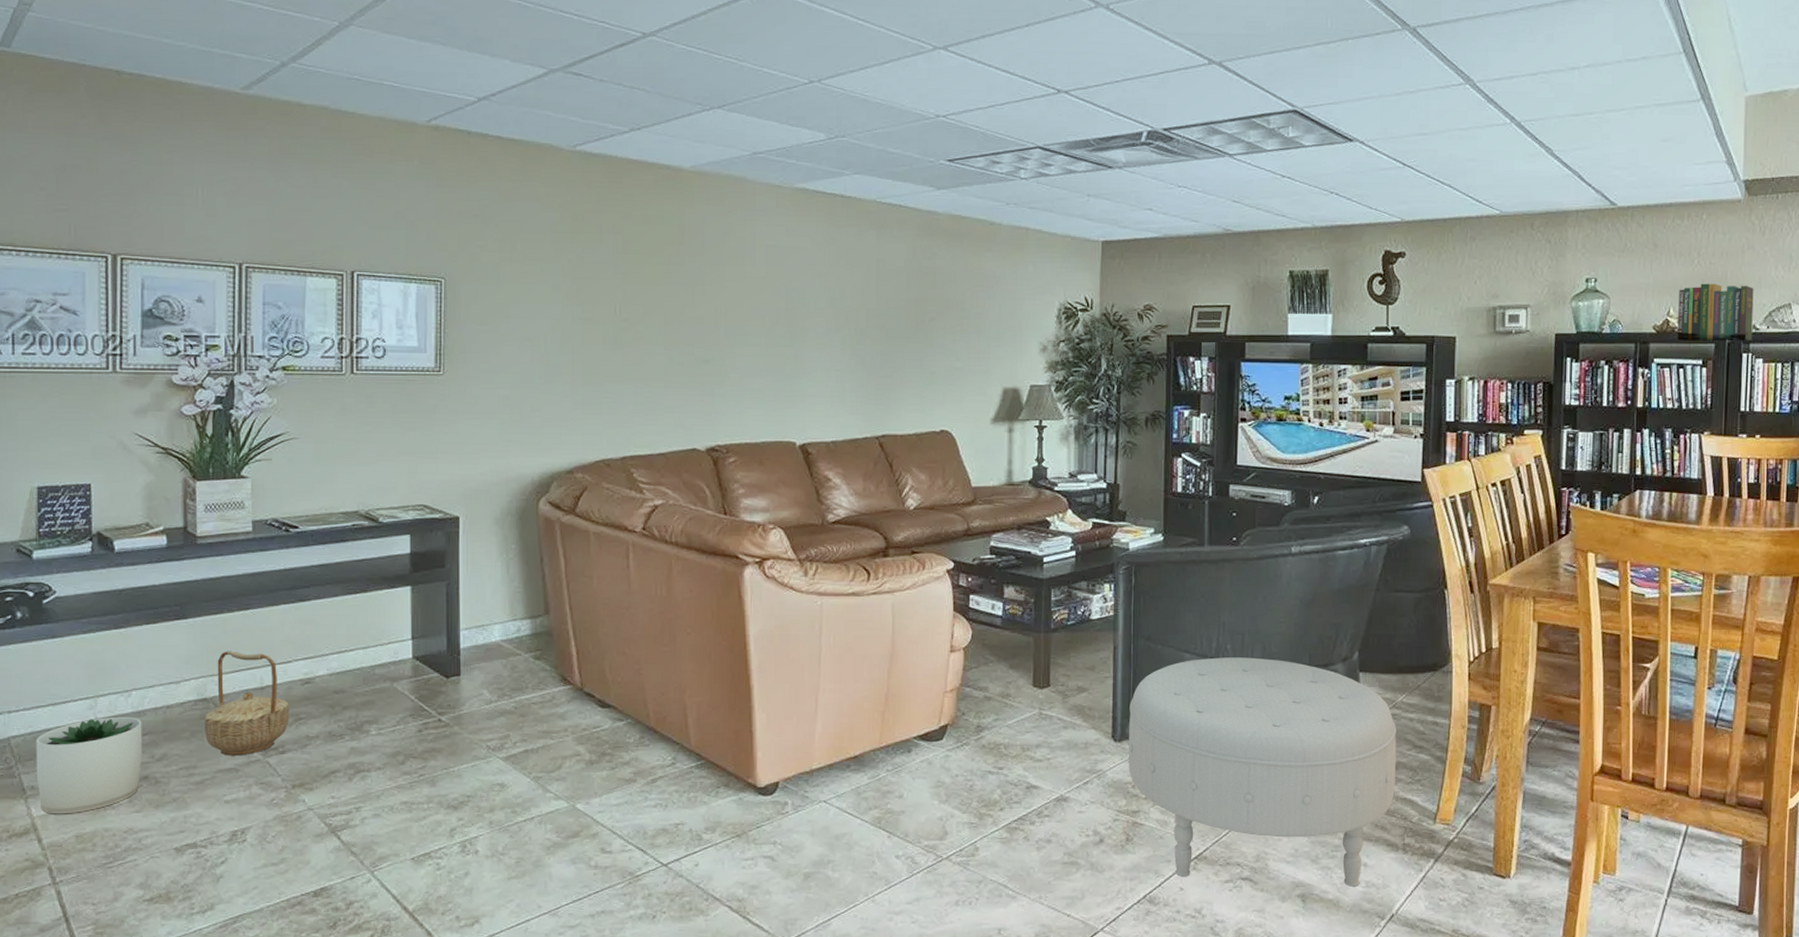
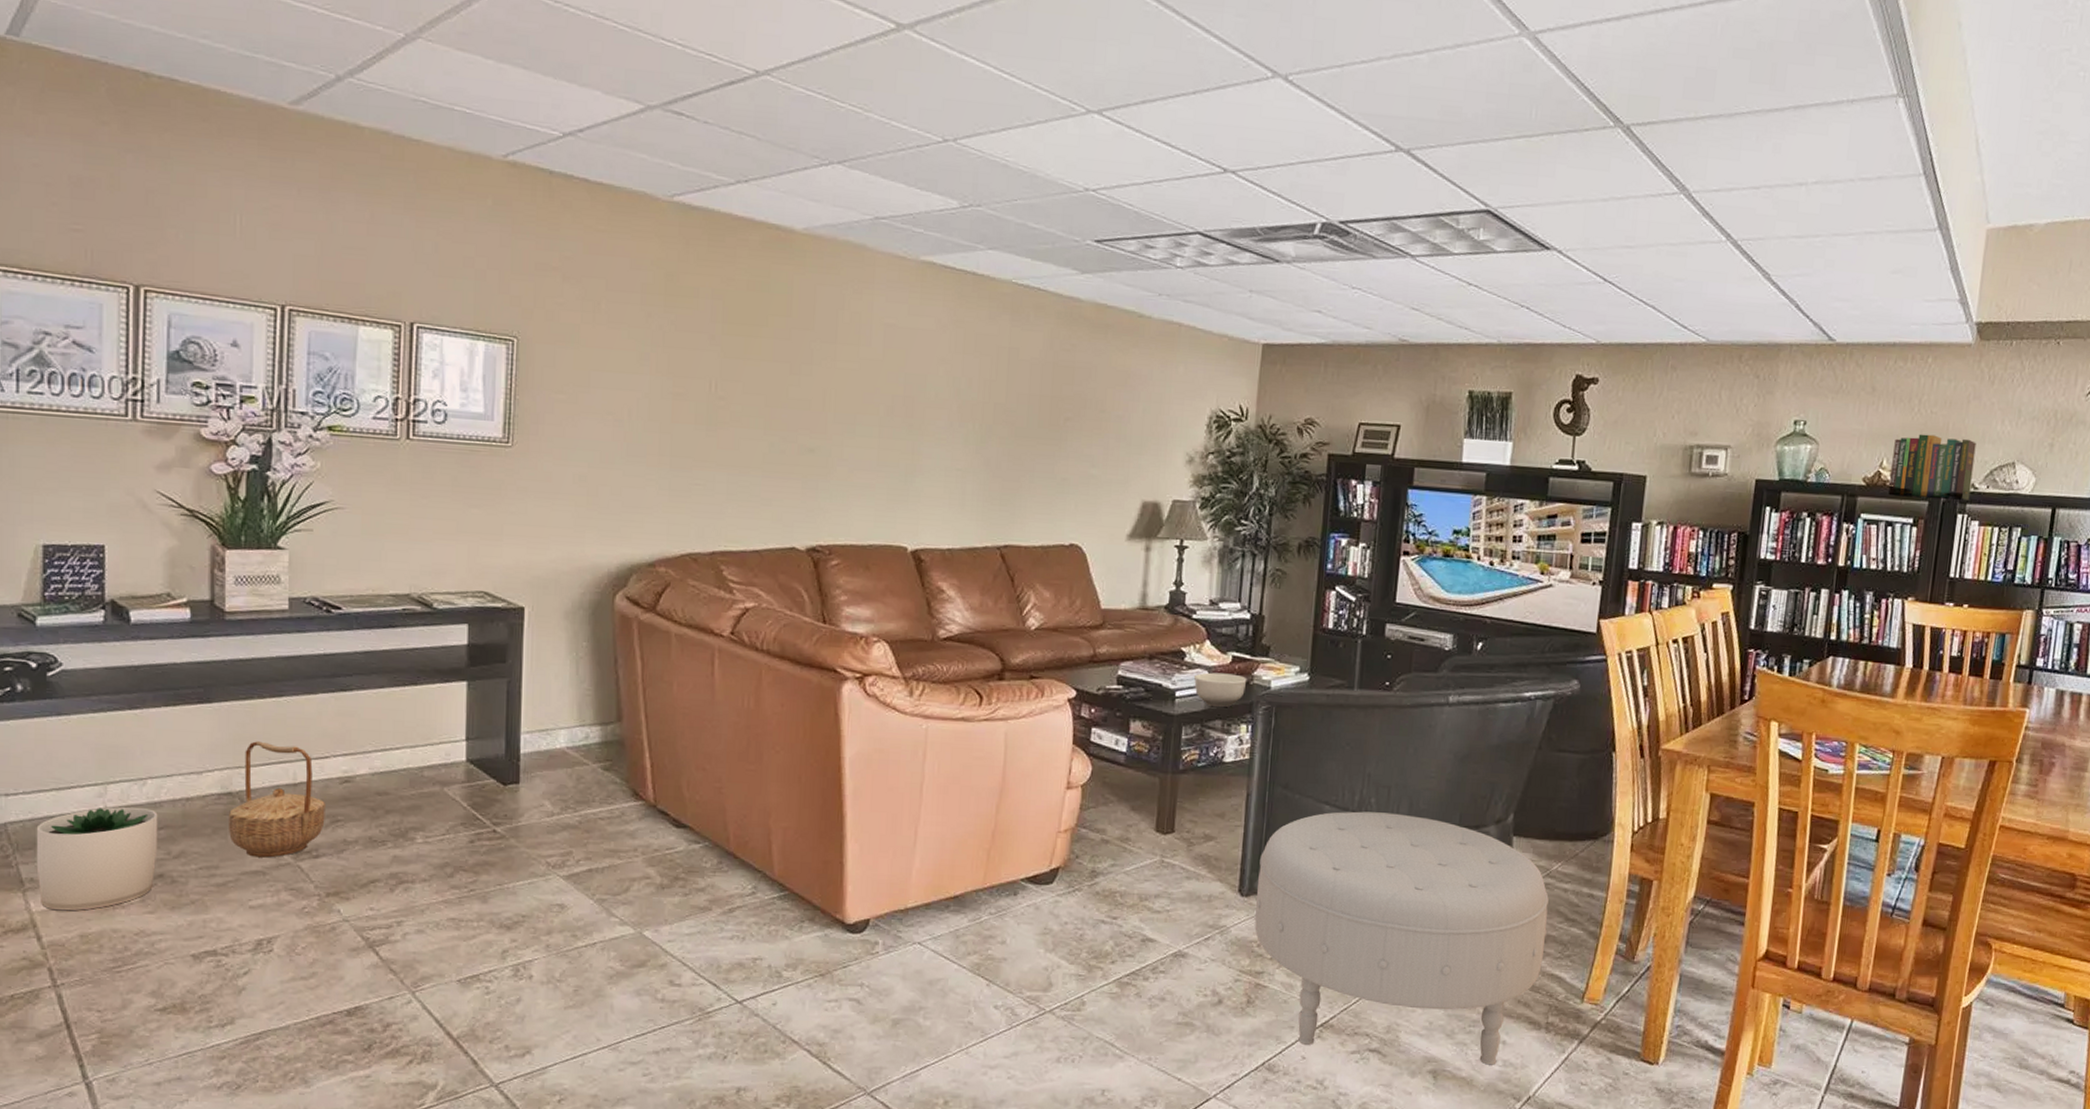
bowl: none [1058,538,1107,570] -> present [1193,672,1247,708]

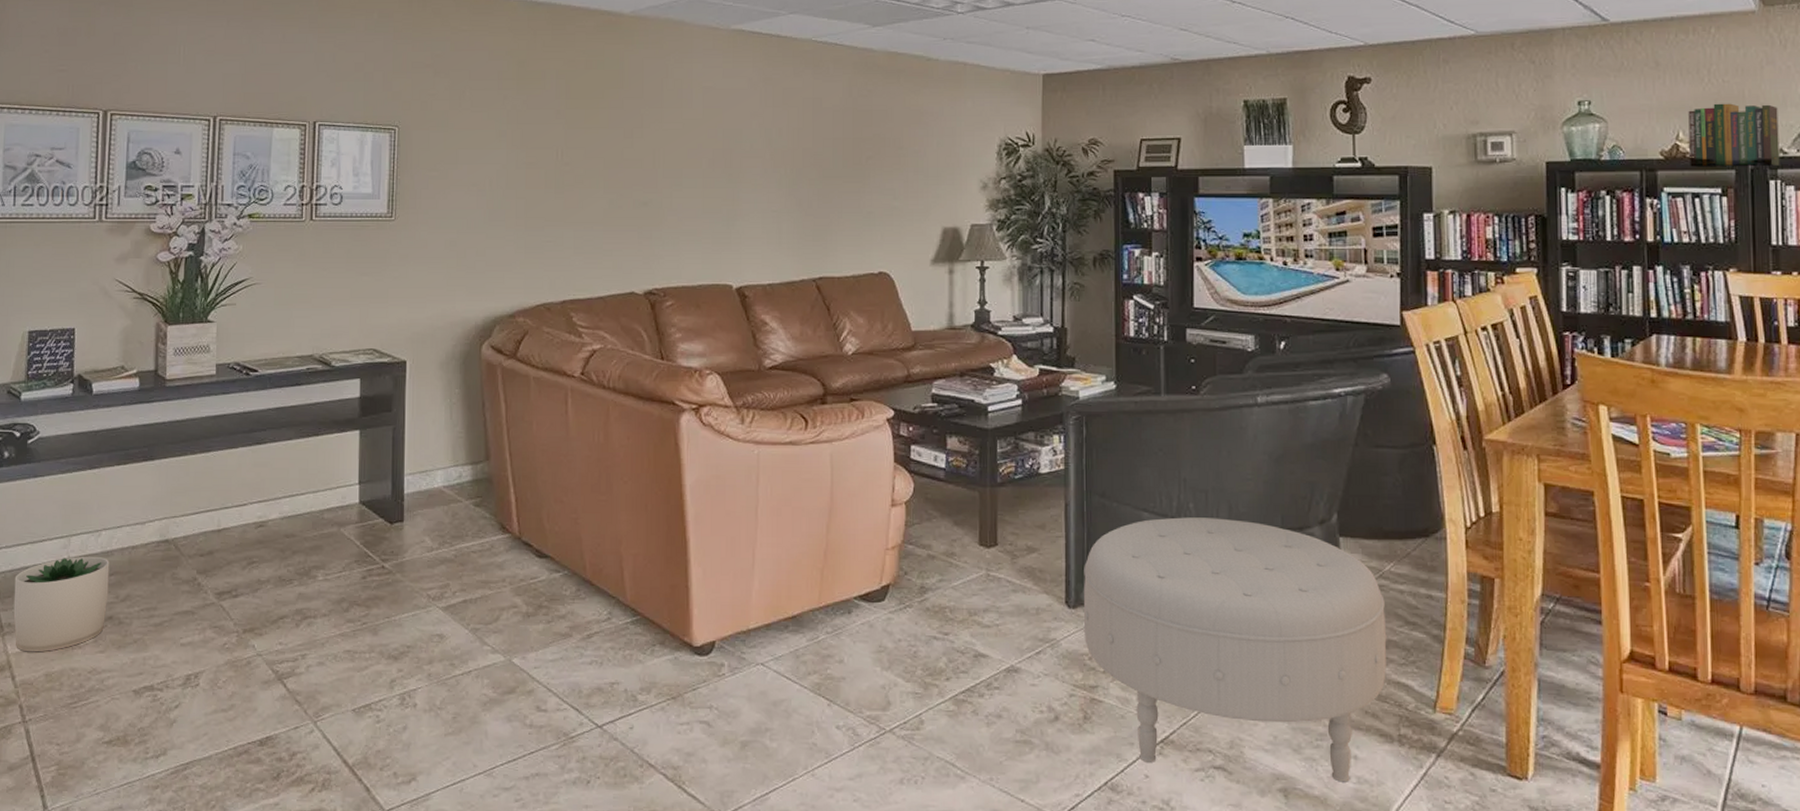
basket: present [228,741,325,858] -> none [165,493,243,599]
bowl: present [1193,672,1247,708] -> none [1004,386,1056,420]

